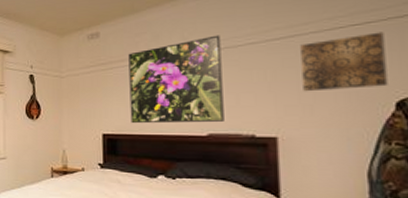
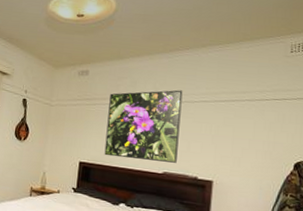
wall art: present [300,32,388,92] -> none [235,107,294,151]

